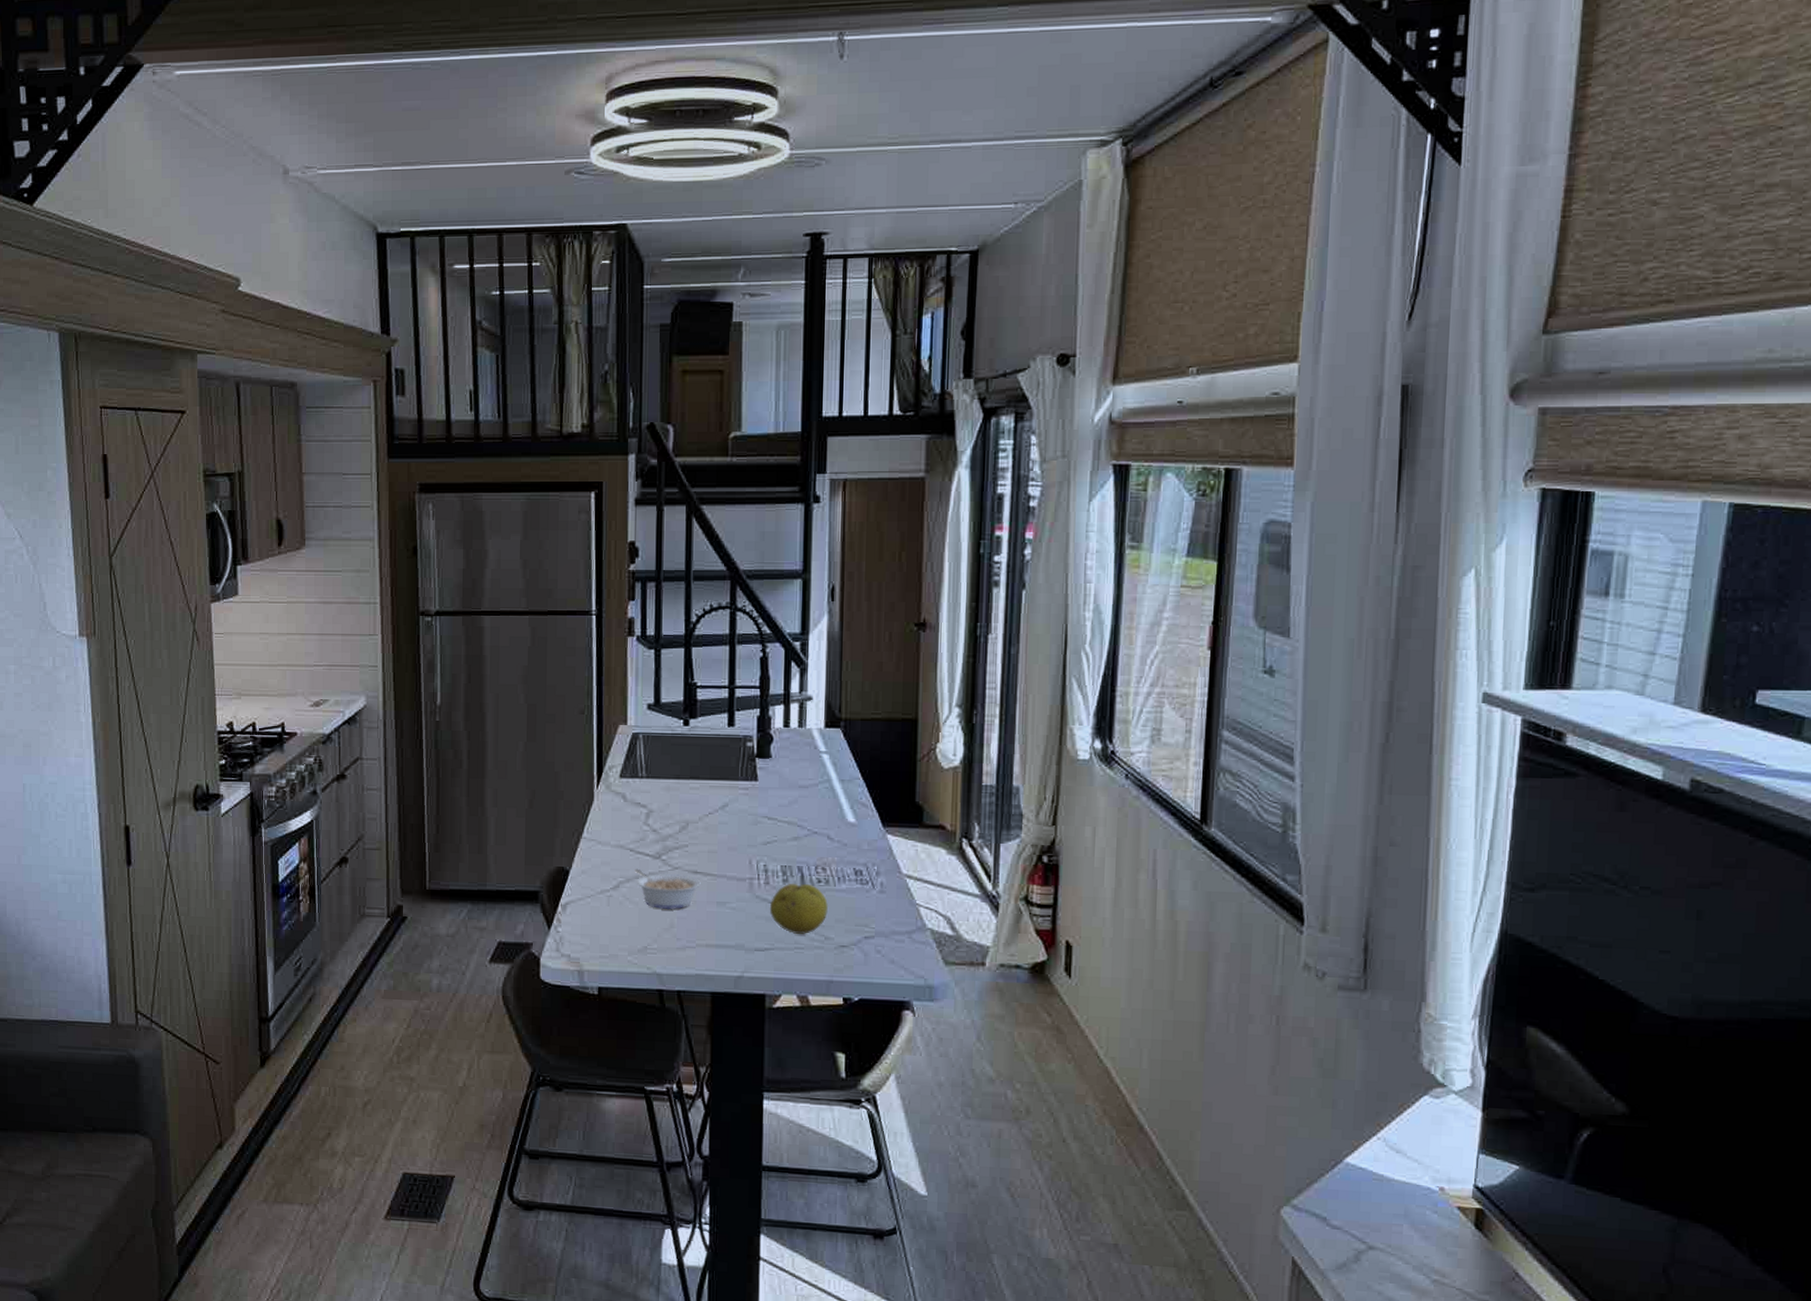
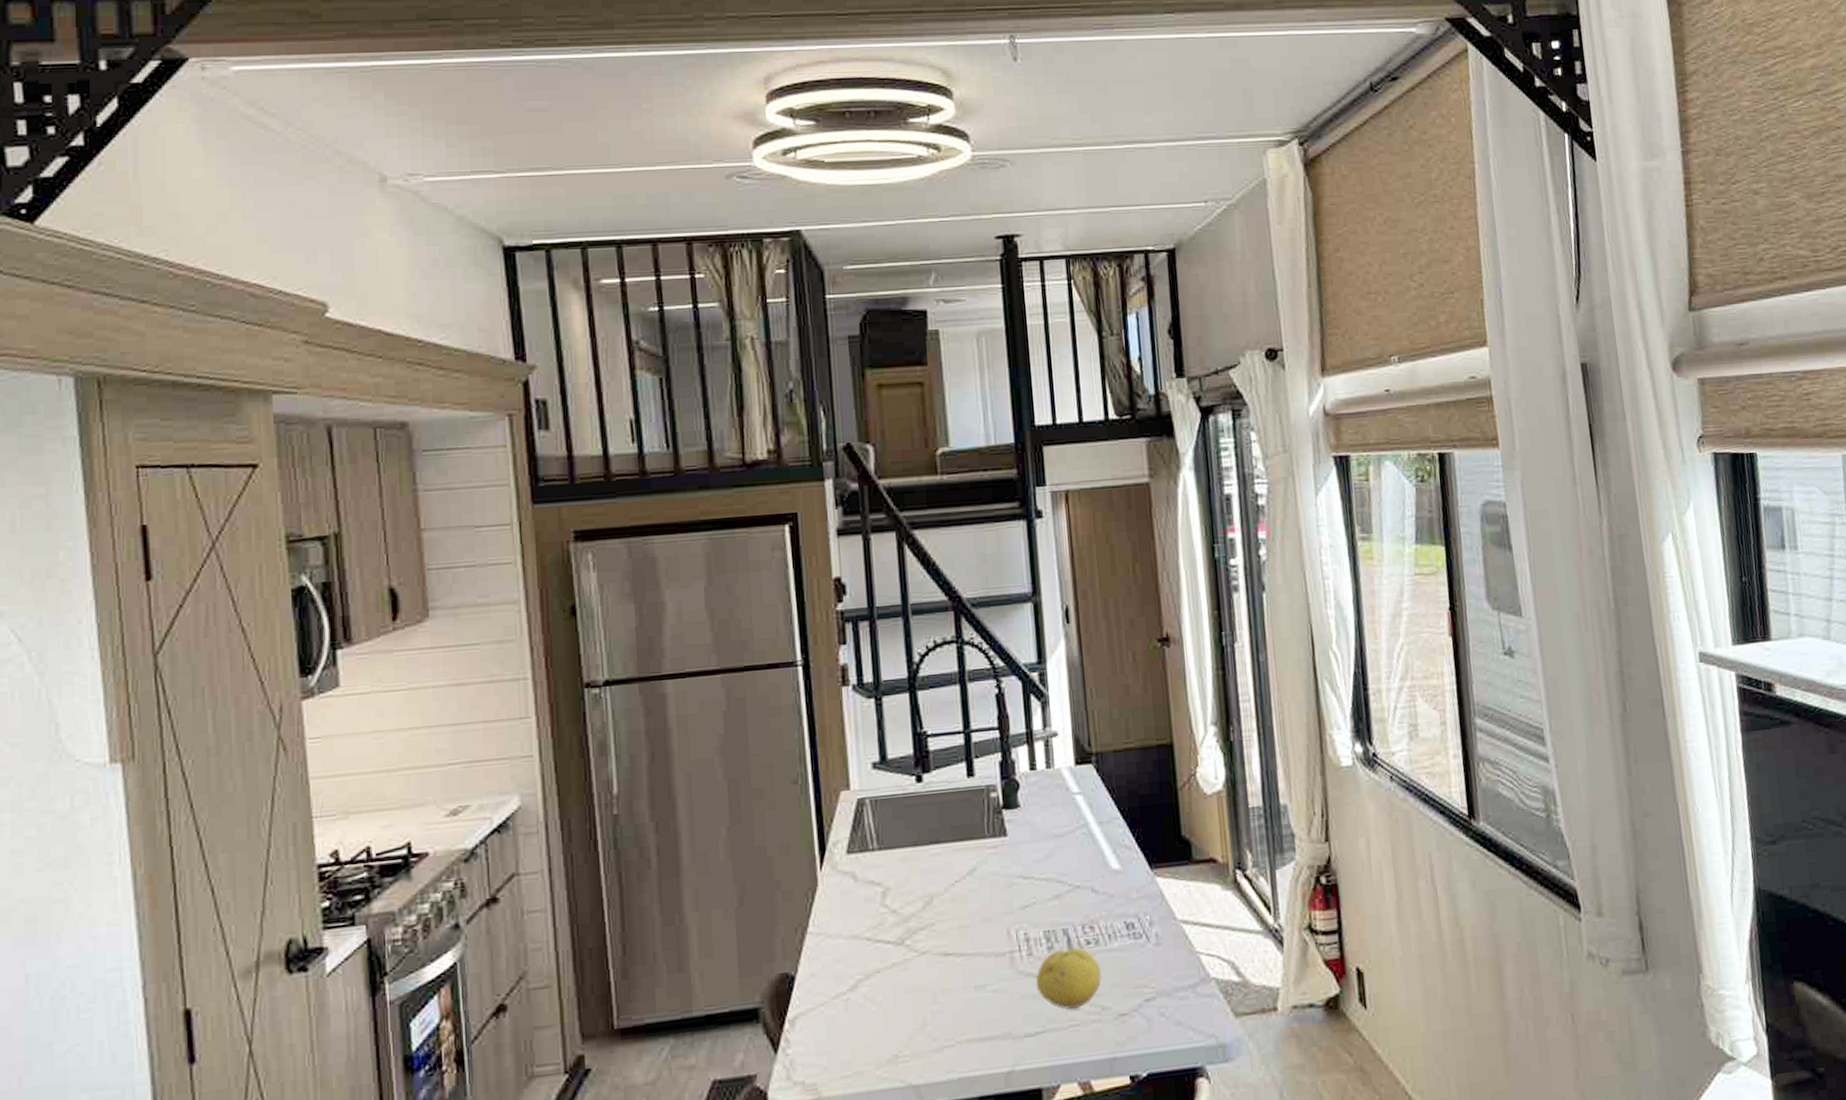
legume: present [634,868,701,910] -> none [874,959,954,1006]

